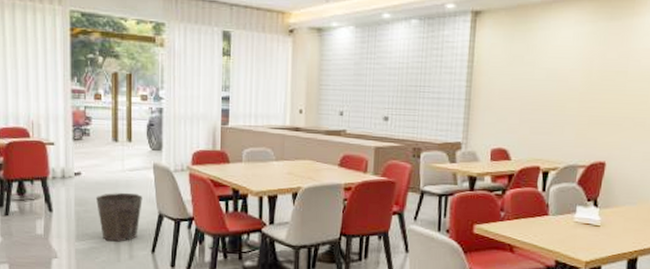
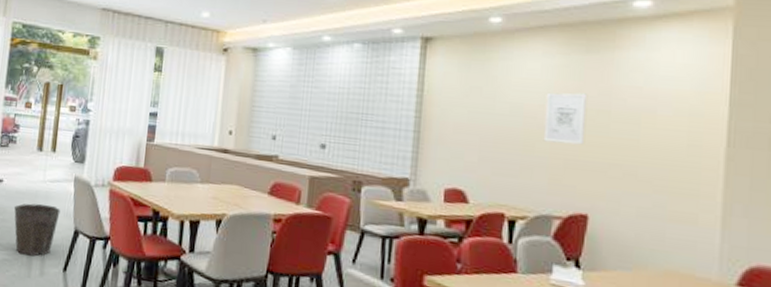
wall art: none [572,57,609,103] -> present [543,92,587,145]

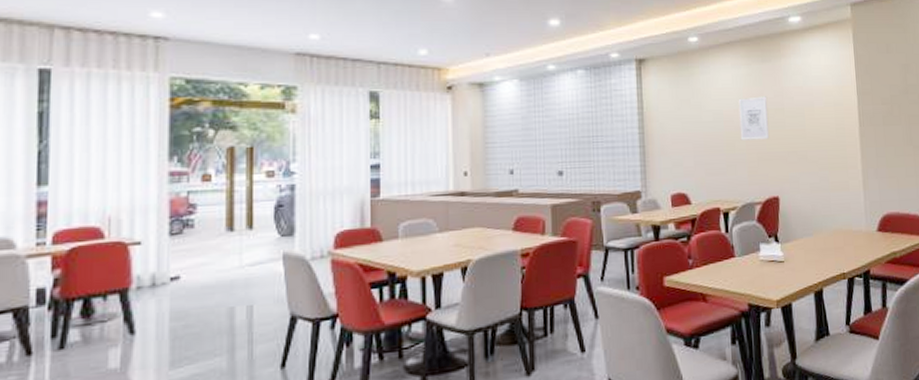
waste bin: present [14,203,60,257] -> none [202,294,268,363]

